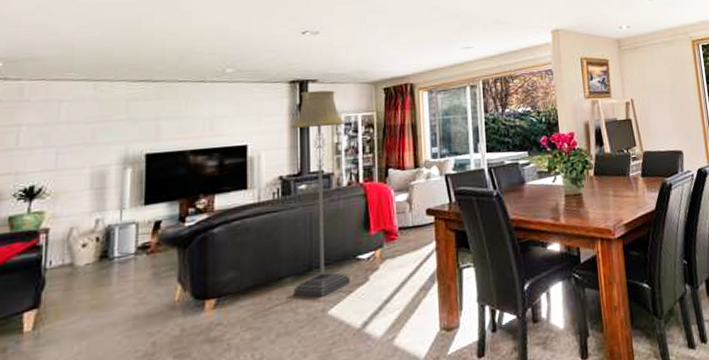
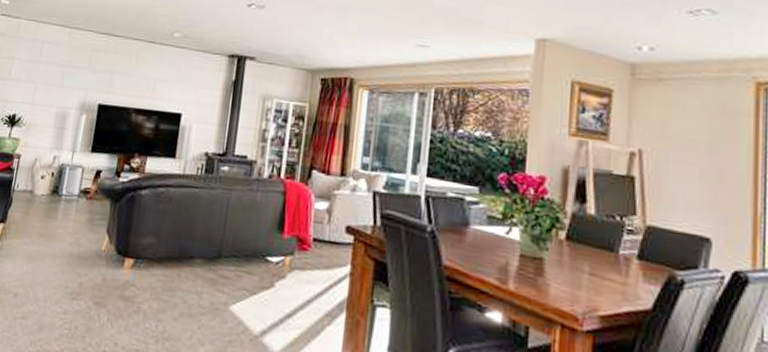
floor lamp: present [291,90,350,297] -> none [201,68,277,290]

